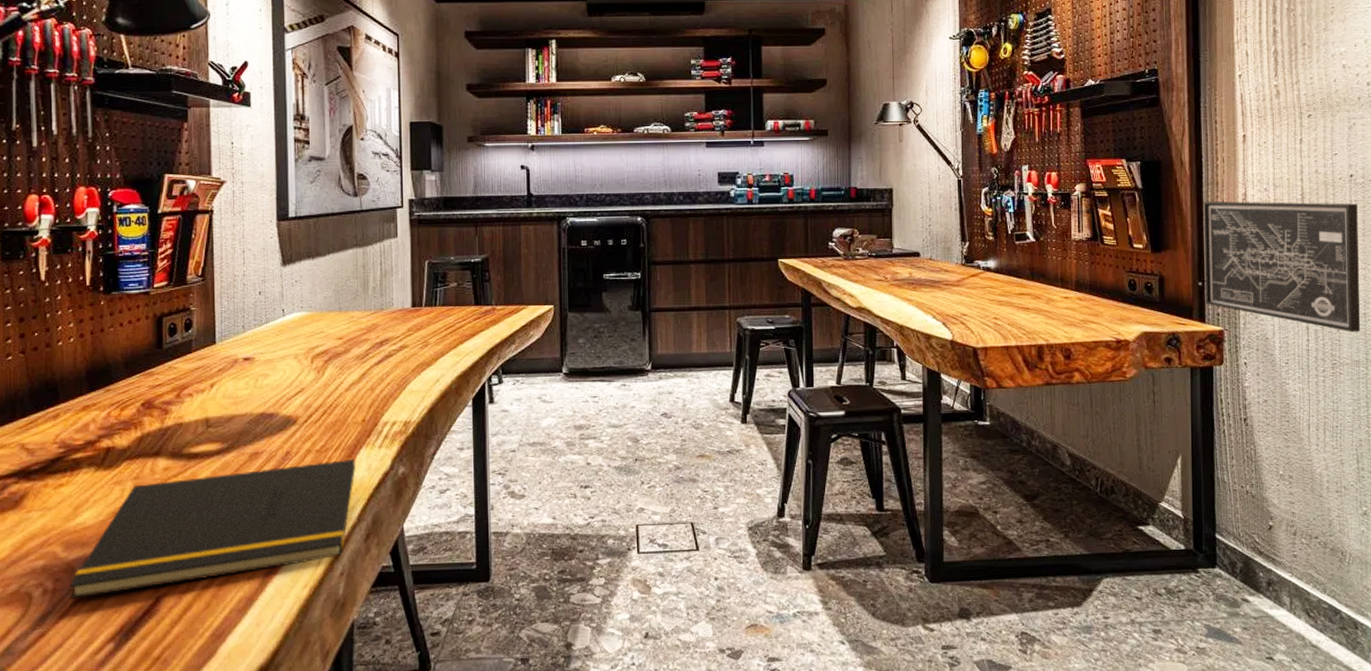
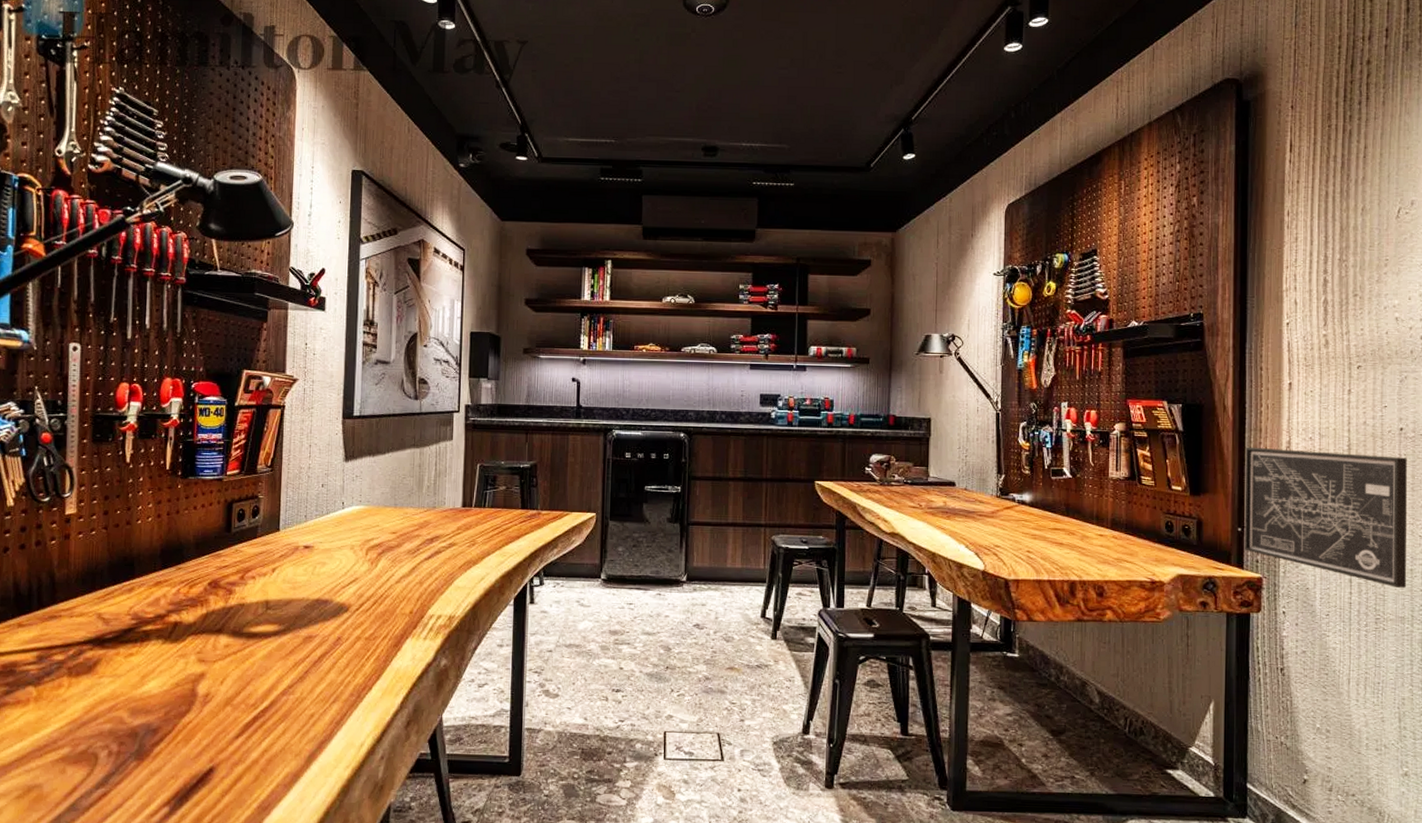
notepad: present [69,458,356,599] -> none [132,648,401,763]

